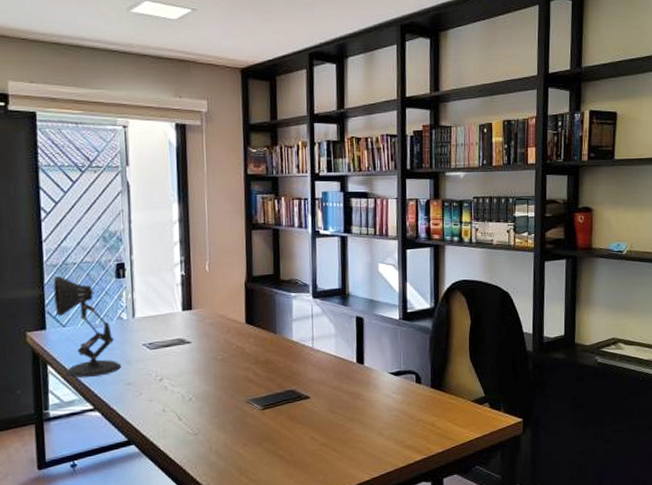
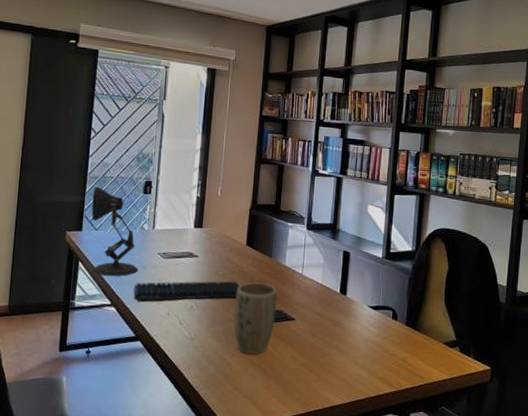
keyboard: none [119,364,244,401] -> present [133,281,240,302]
plant pot: none [239,362,289,443] -> present [234,282,278,355]

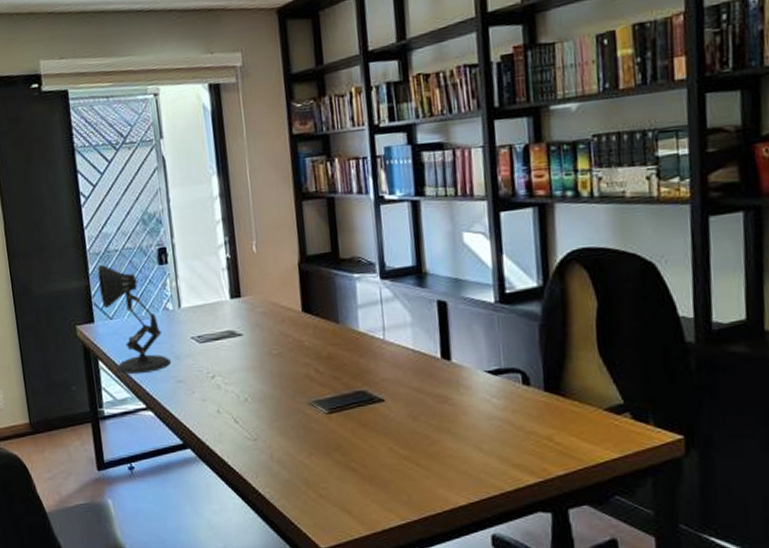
keyboard: present [133,281,240,302] -> none [170,360,303,400]
plant pot: present [234,282,278,355] -> none [299,357,359,452]

